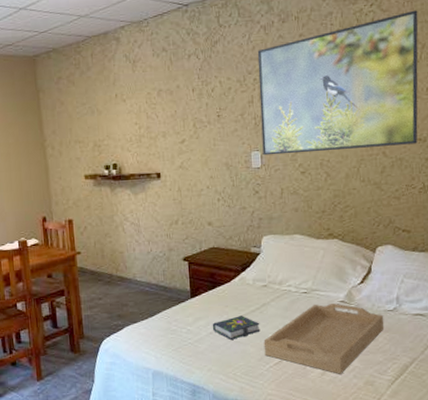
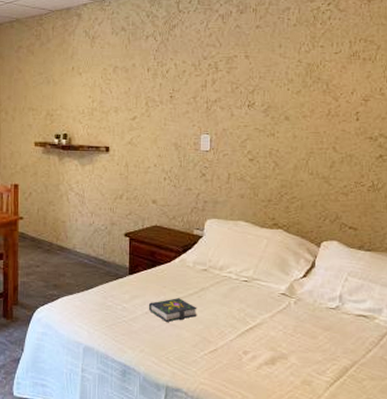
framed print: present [257,10,418,156] -> none [212,13,375,142]
serving tray: present [263,302,384,374] -> none [199,294,326,370]

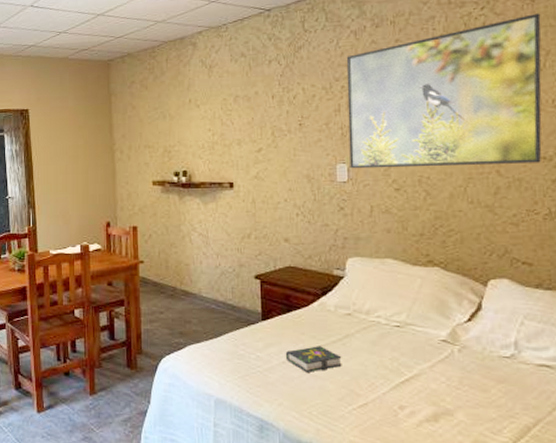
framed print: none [212,13,375,142] -> present [346,13,542,169]

